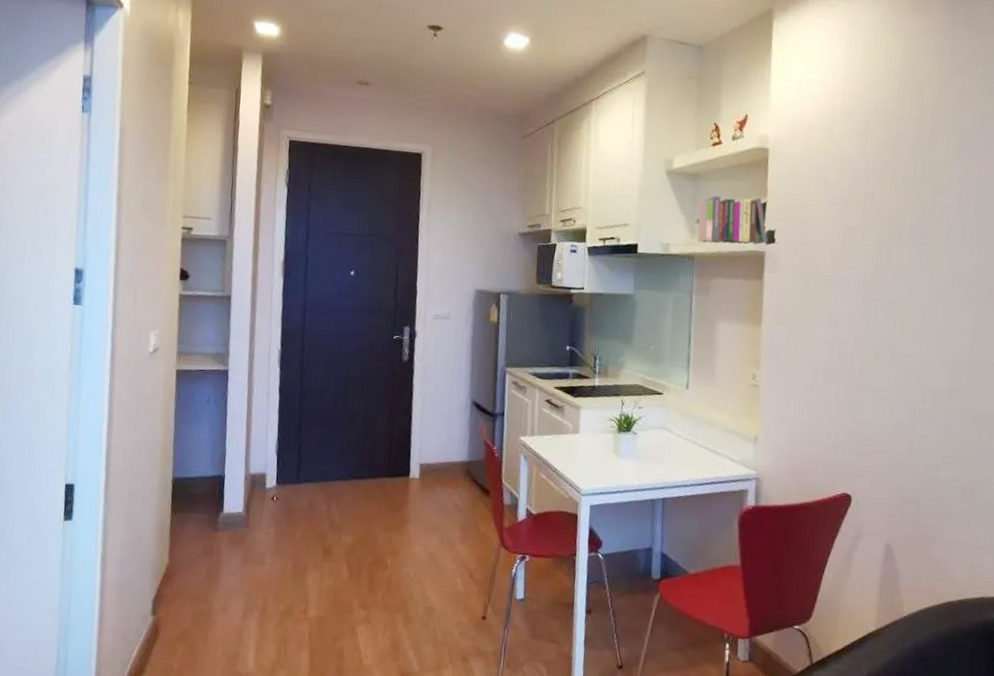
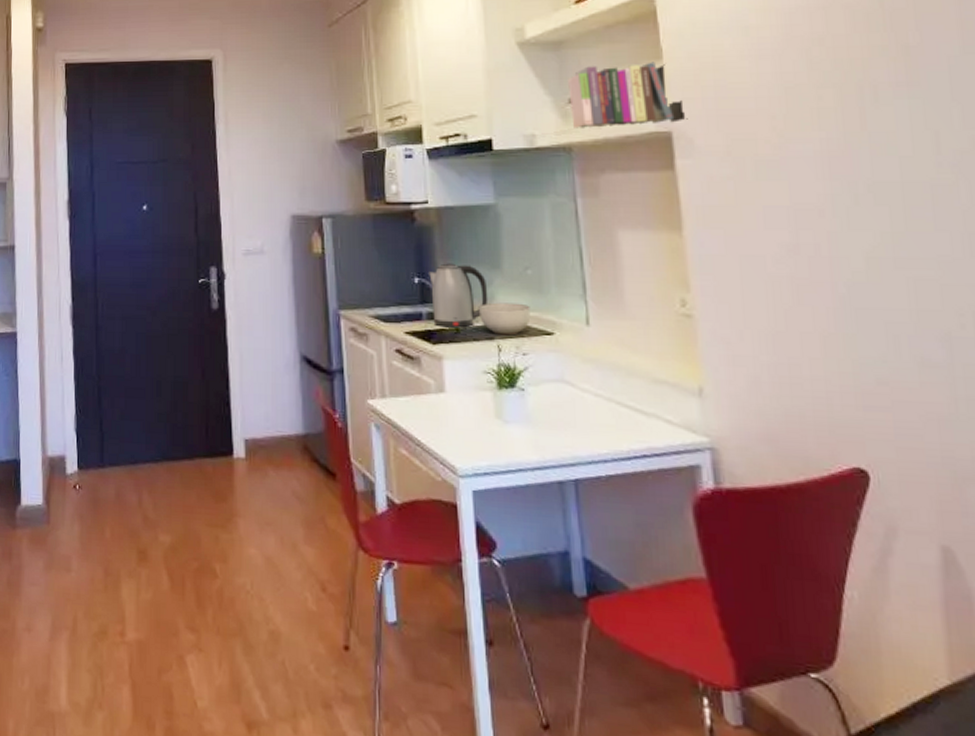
kettle: none [577,336,620,386] -> present [429,263,489,328]
bowl: none [611,368,649,394] -> present [478,302,531,336]

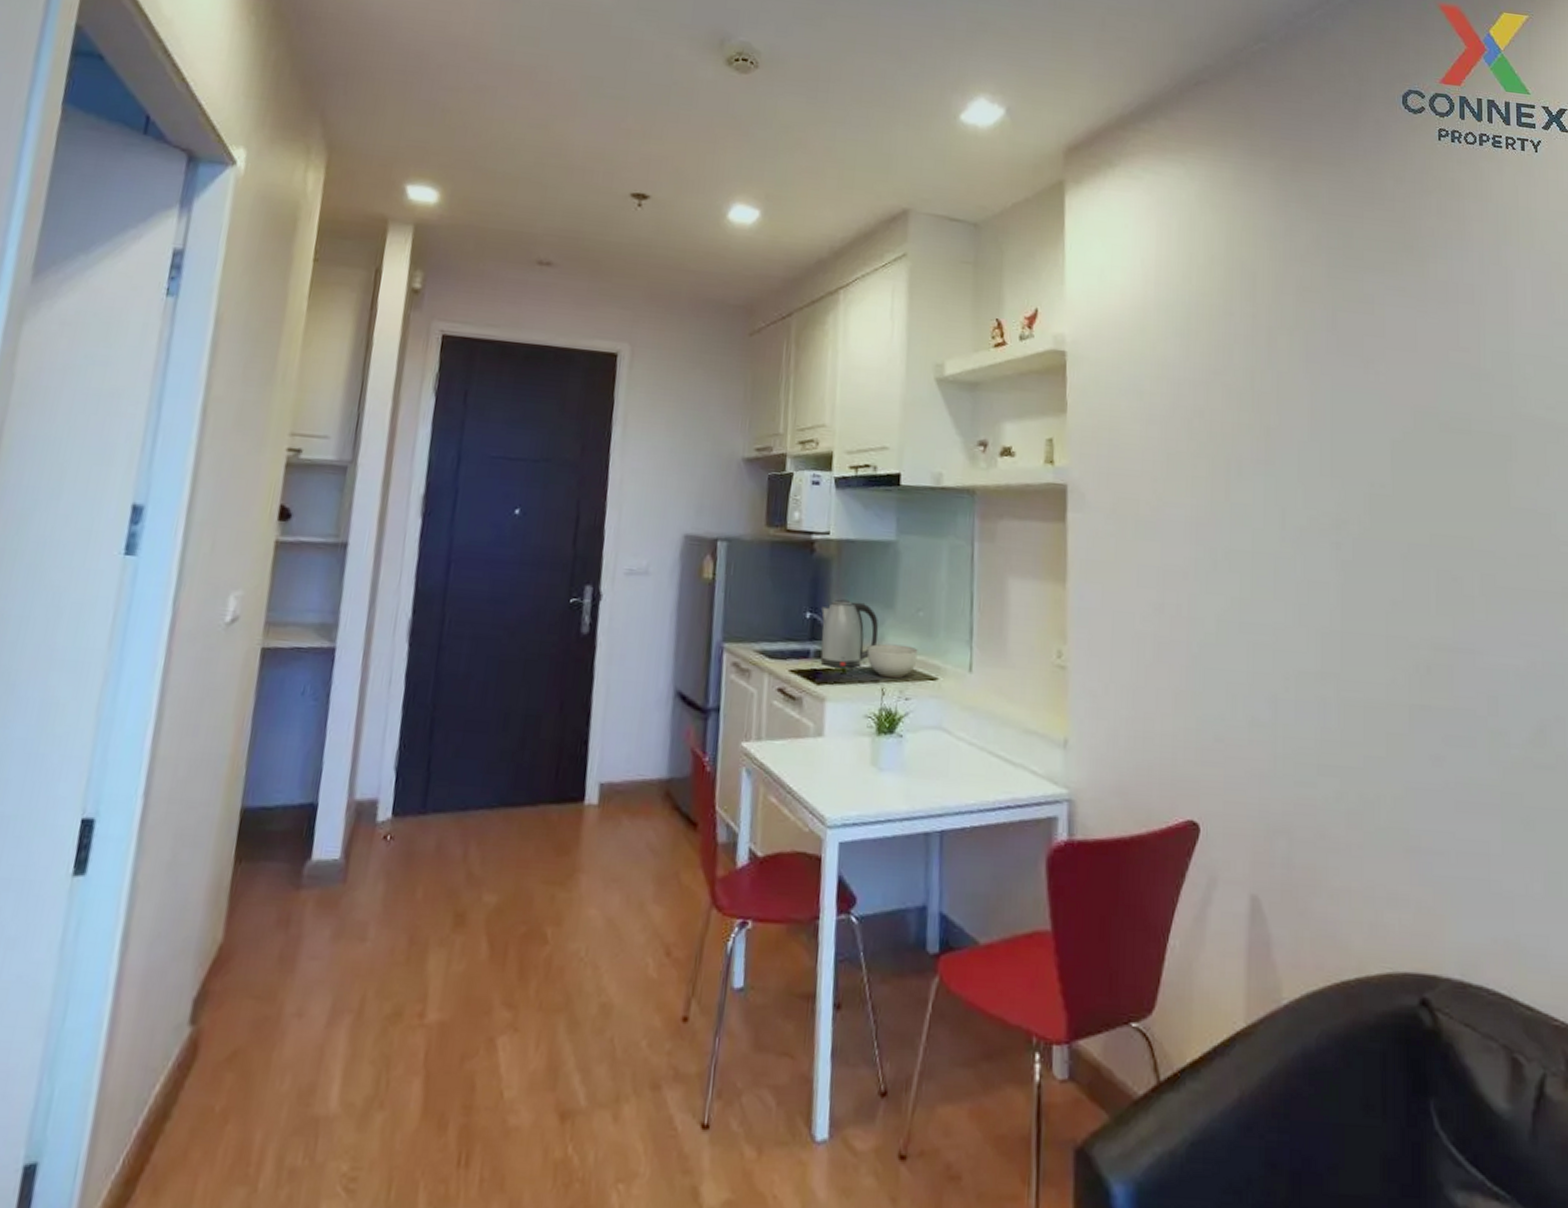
books: present [568,62,688,128] -> none [978,411,1083,476]

